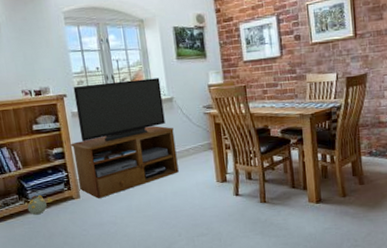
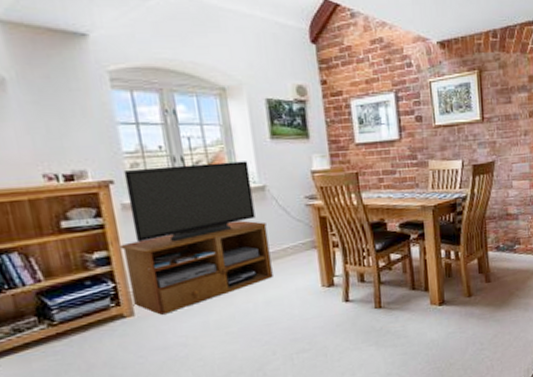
ball: present [24,195,53,215] -> none [47,315,93,343]

